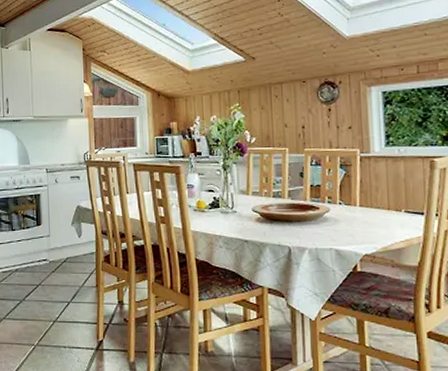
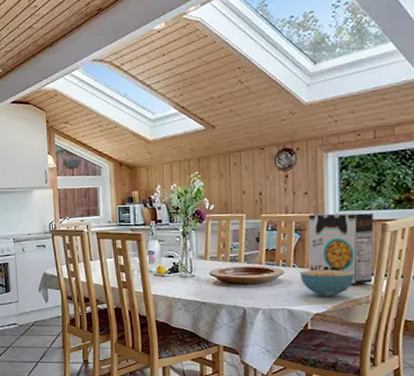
cereal bowl: none [346,207,405,237] -> present [300,269,355,297]
cereal box: none [353,148,424,223] -> present [308,212,373,284]

